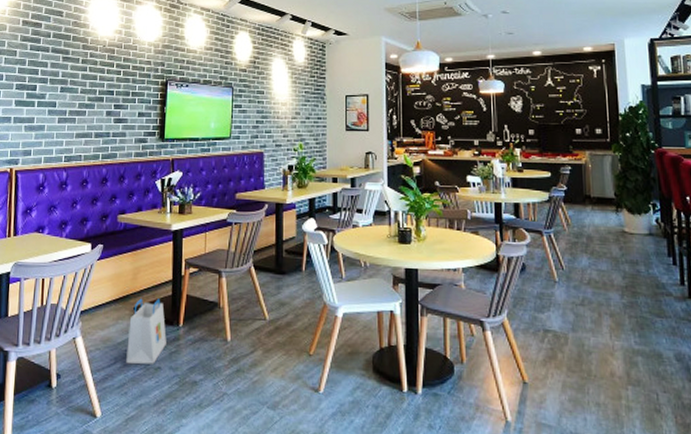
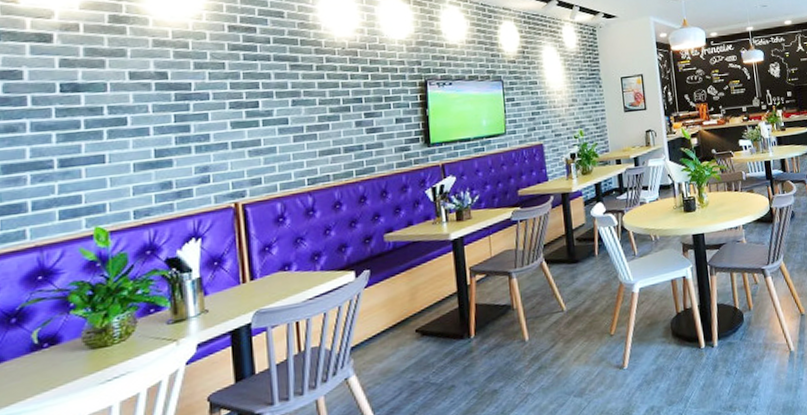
shopping bag: present [126,298,167,365] -> none [412,314,458,391]

